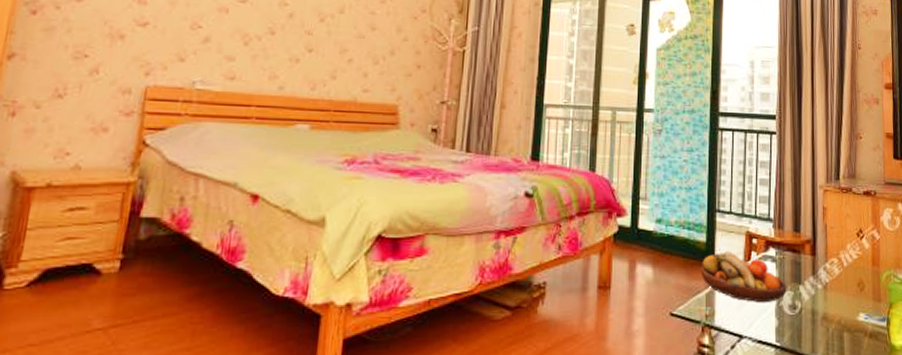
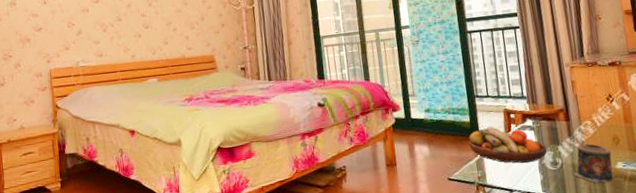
candle: none [812,287,855,337] -> present [574,144,613,183]

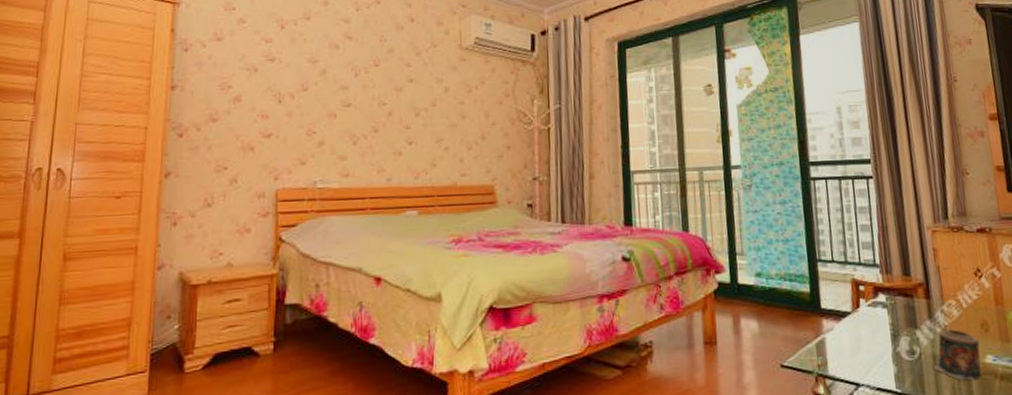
fruit bowl: present [468,126,547,163] -> none [807,300,903,350]

